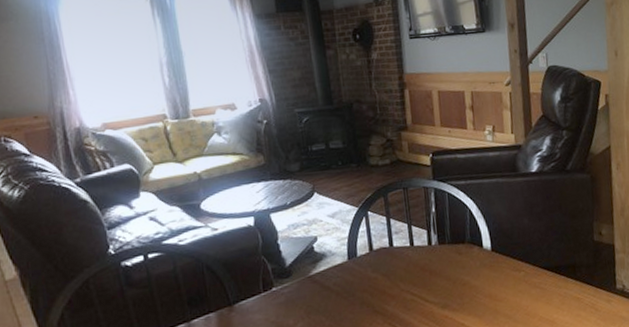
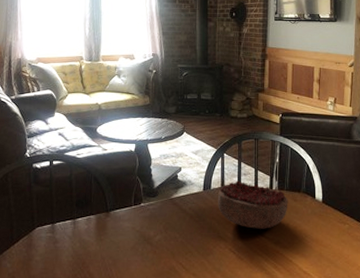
decorative bowl: none [367,241,453,295] -> present [218,180,288,229]

